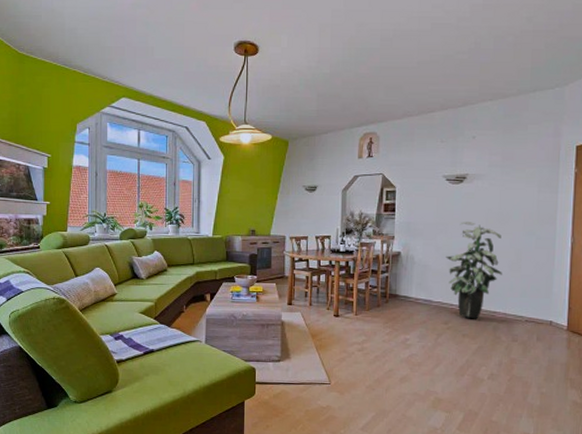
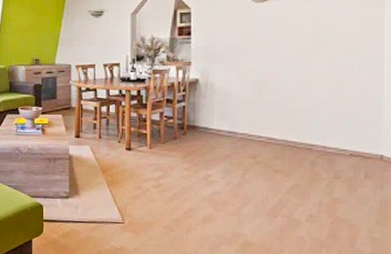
indoor plant: present [446,222,502,319] -> none [251,44,319,153]

